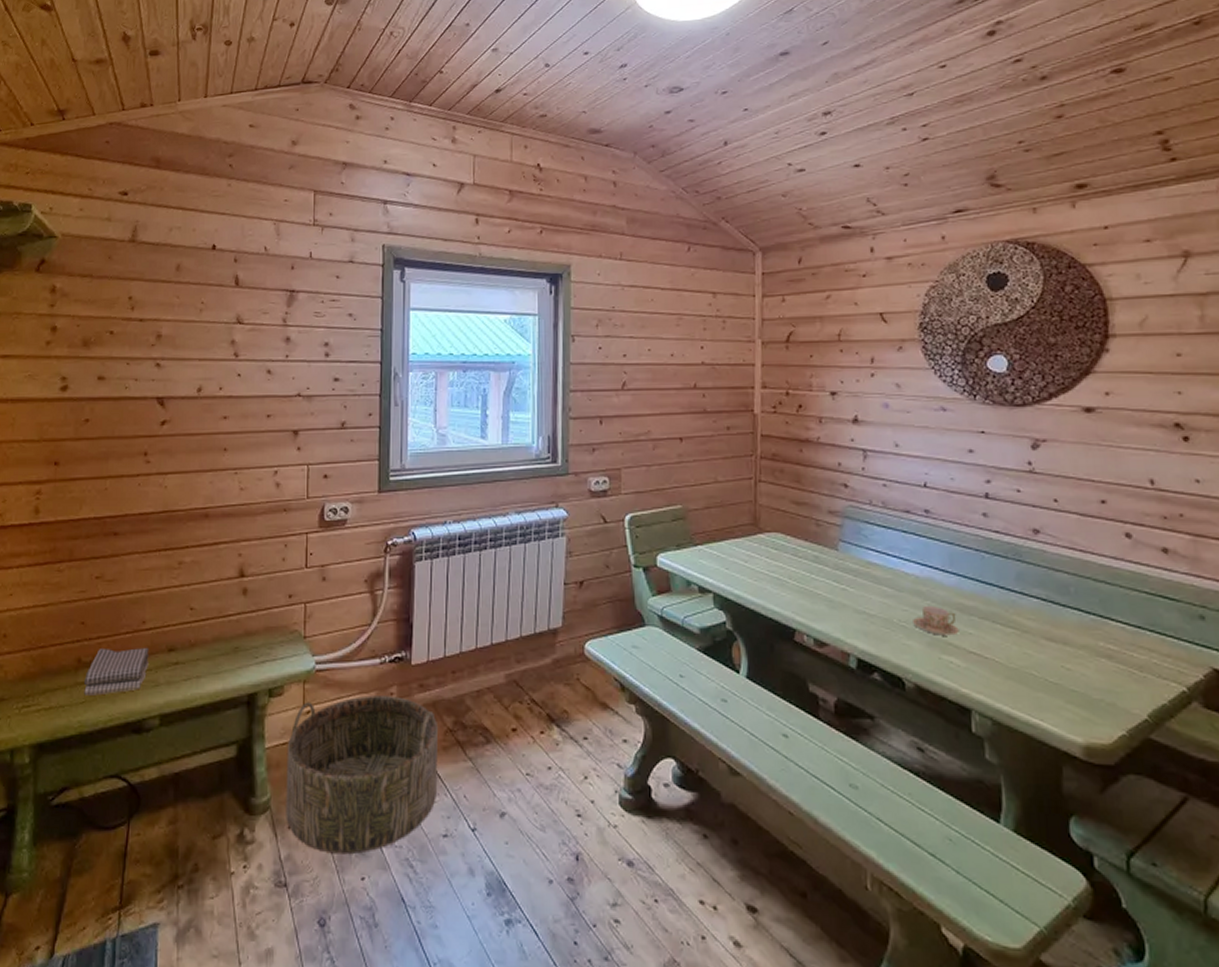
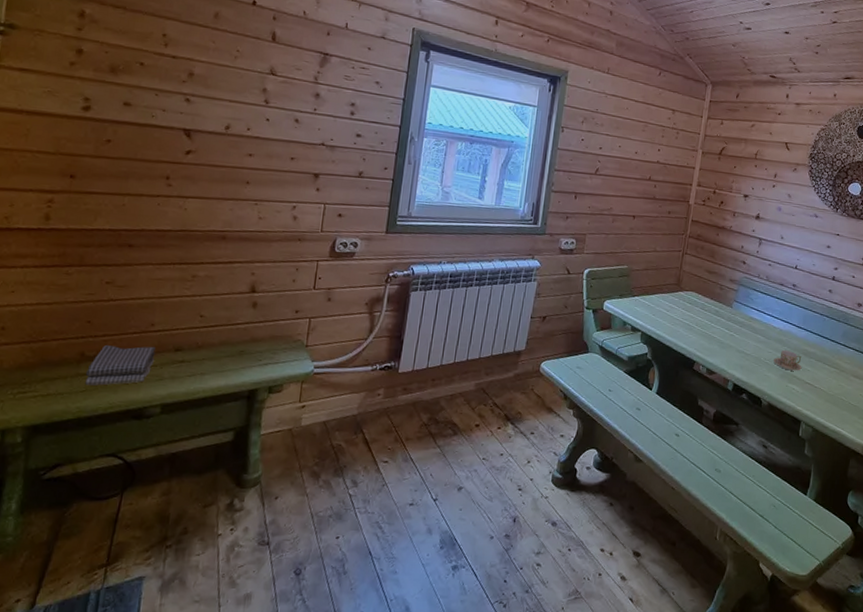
basket: present [286,695,439,854] -> none [274,395,416,518]

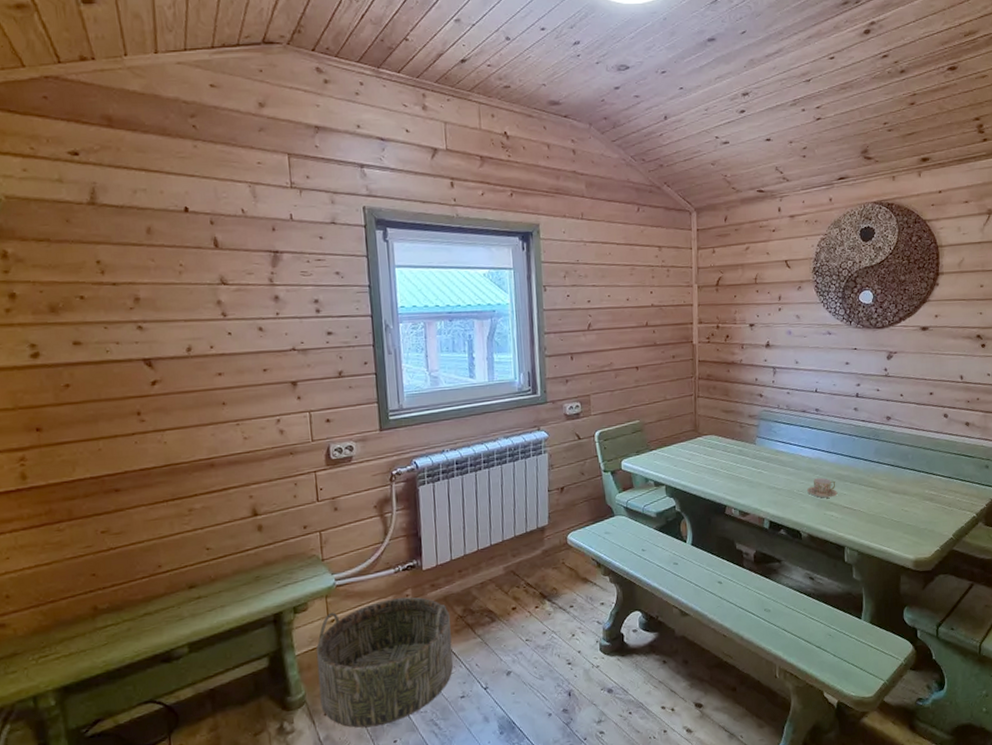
towel: present [85,344,156,386] -> none [104,587,170,639]
basket: none [274,395,416,518] -> present [316,597,453,728]

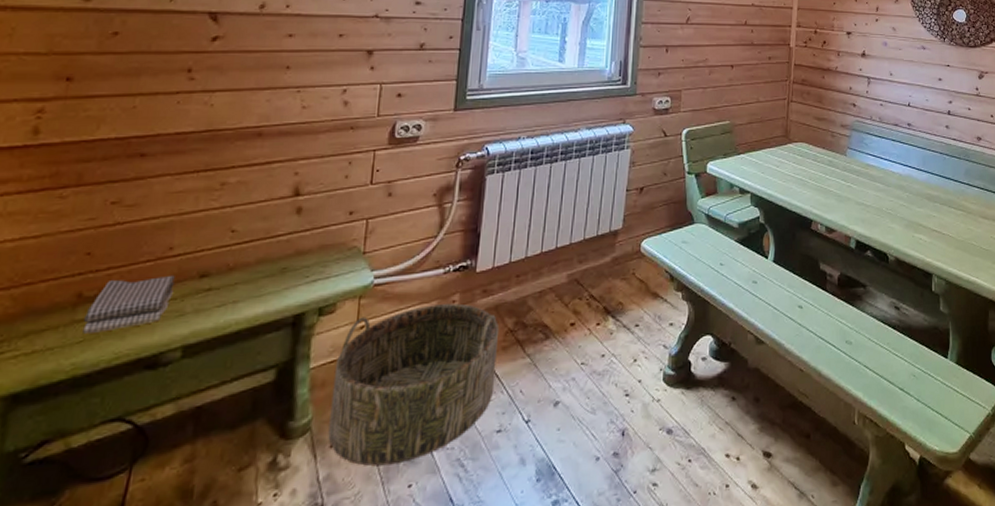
towel: none [104,587,170,639] -> present [82,274,175,335]
teacup: present [807,477,838,498] -> none [896,196,927,219]

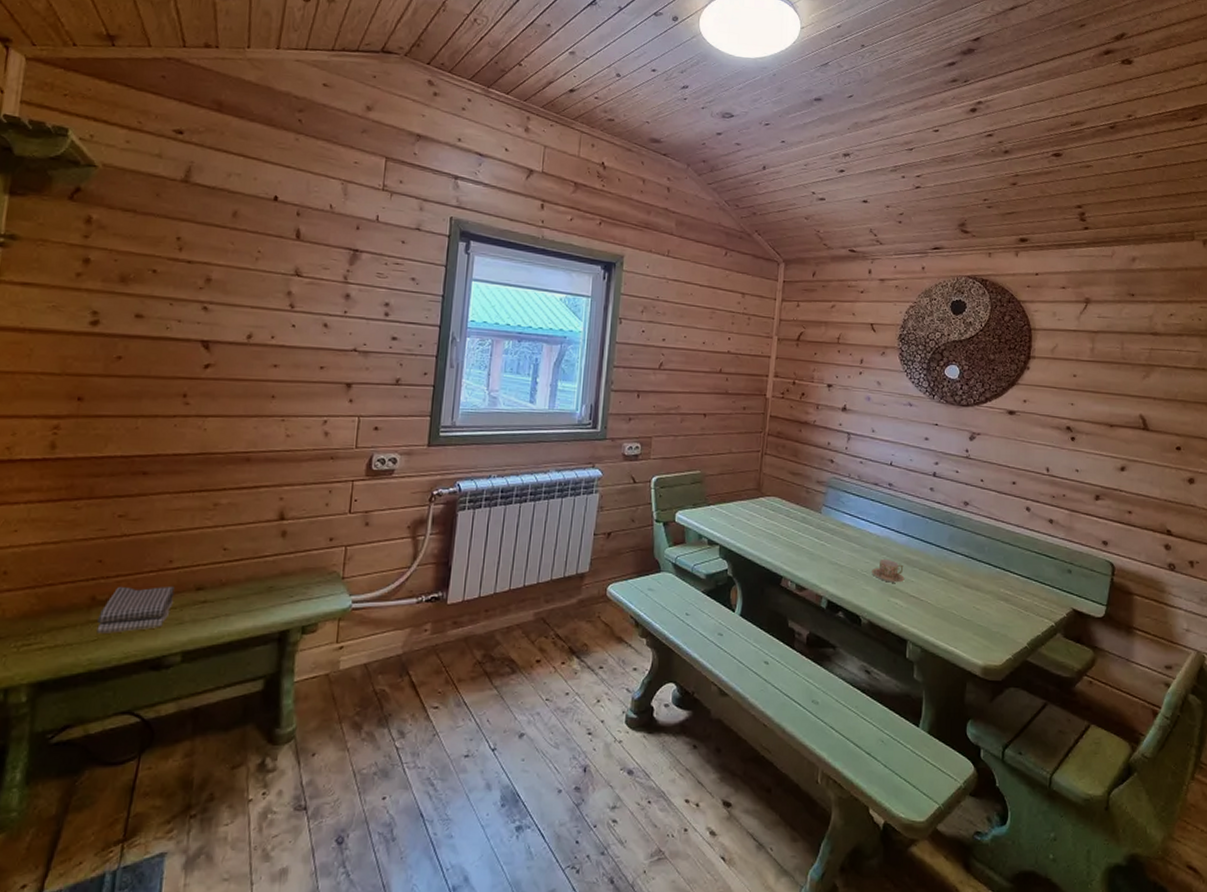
basket: present [328,303,500,466] -> none [310,632,469,776]
teacup: none [896,196,927,219] -> present [872,558,905,583]

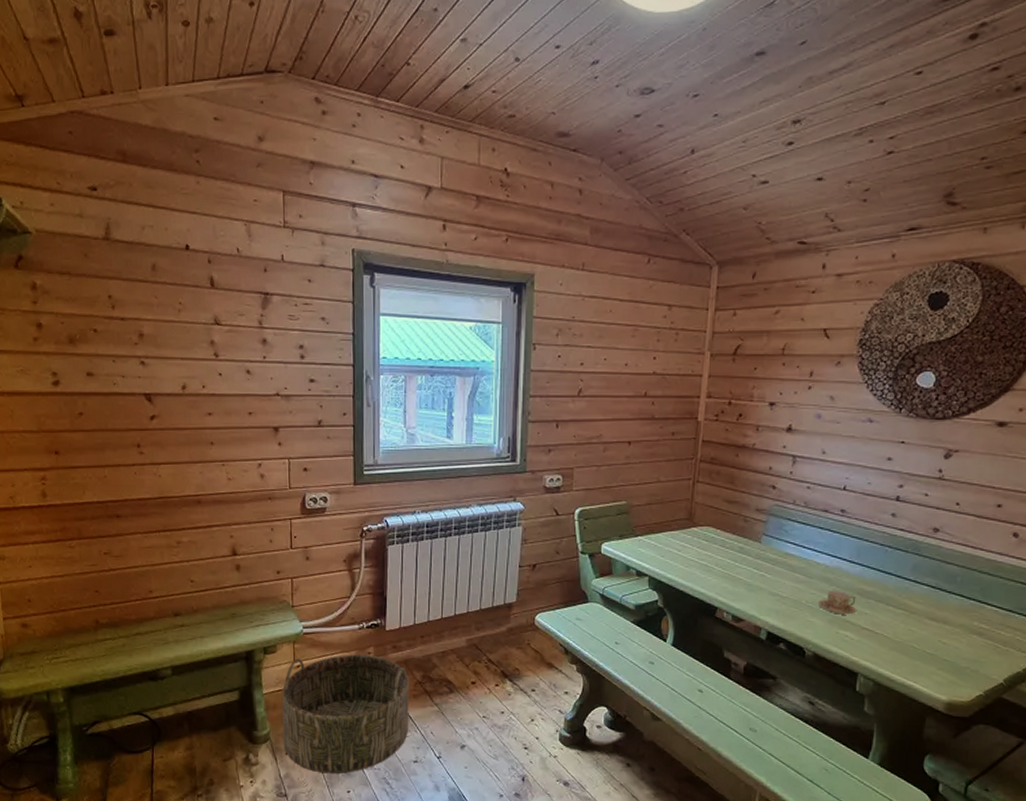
towel: present [96,586,175,635] -> none [103,612,158,651]
basket: none [310,632,469,776] -> present [281,654,410,773]

